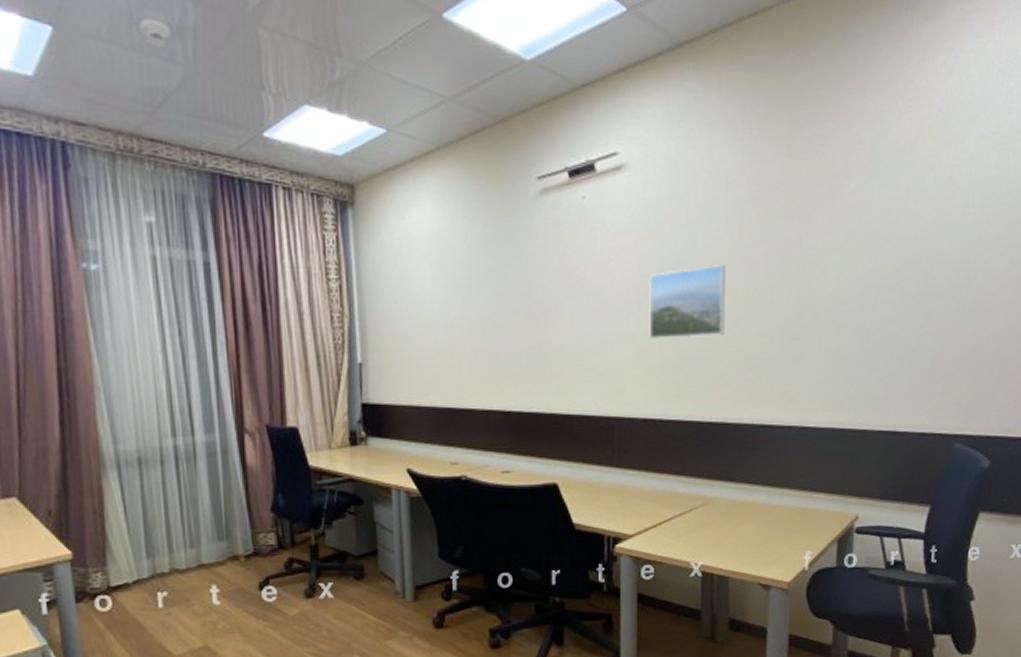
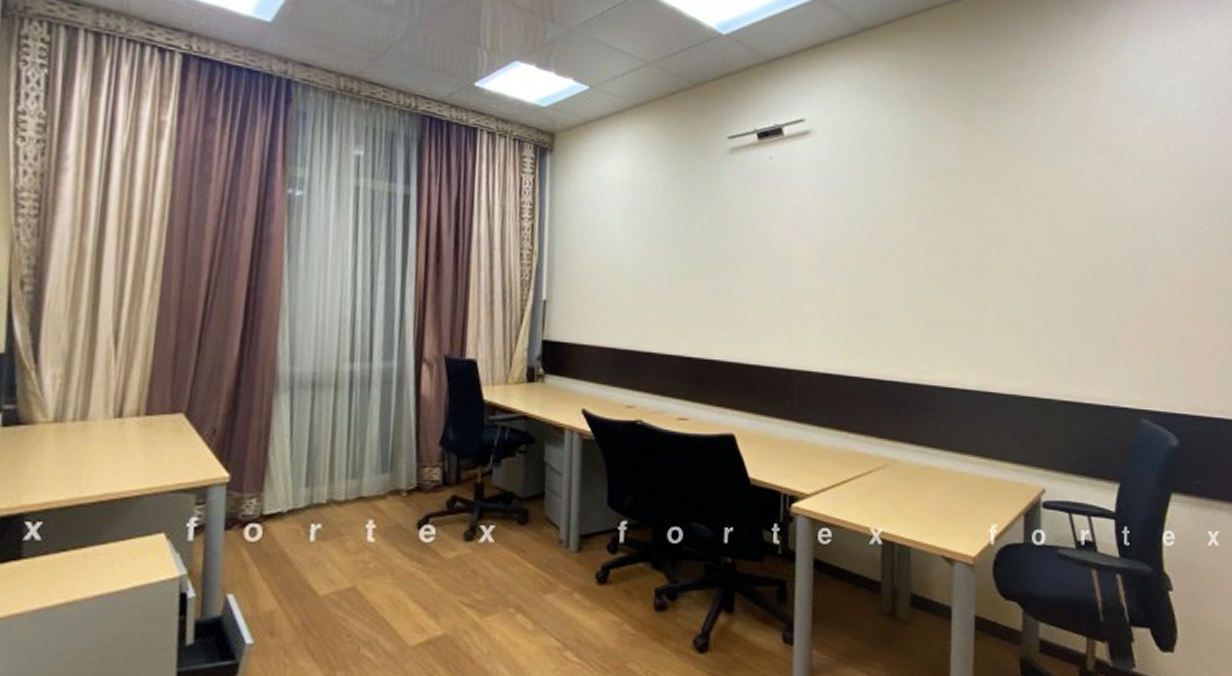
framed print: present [649,265,727,339] -> none [831,227,907,296]

